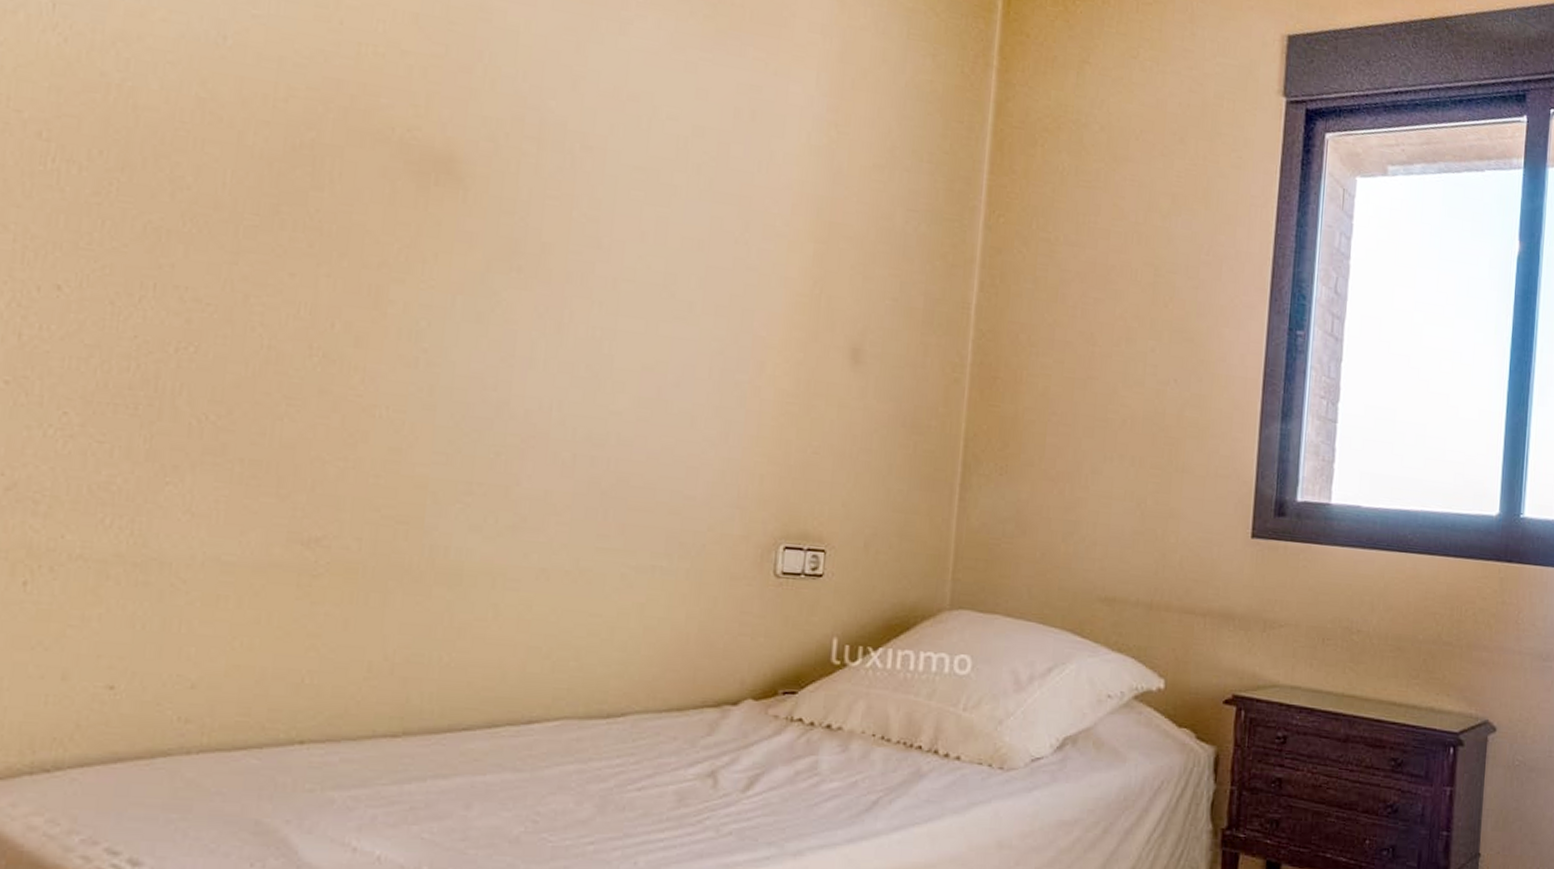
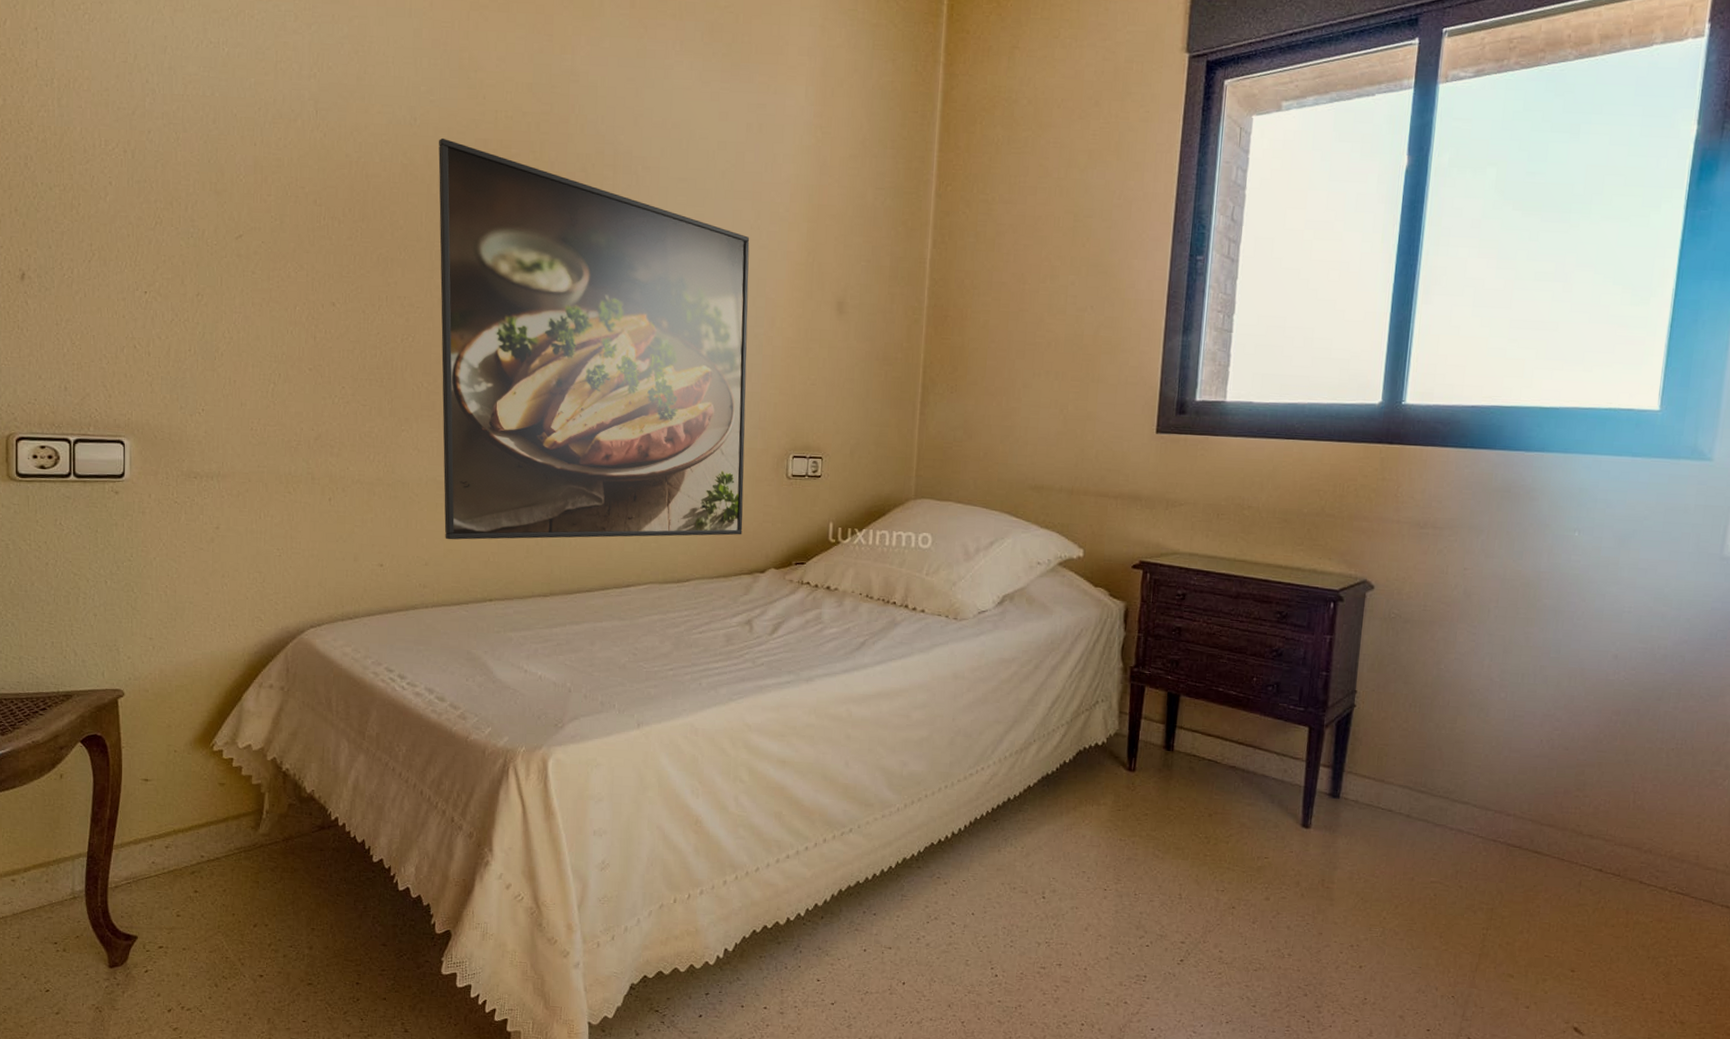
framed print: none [229,68,733,653] -> present [438,138,750,540]

